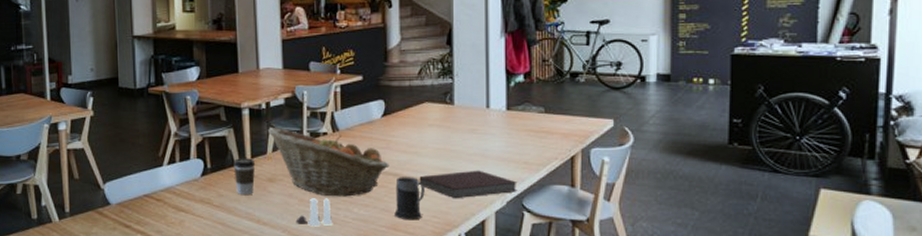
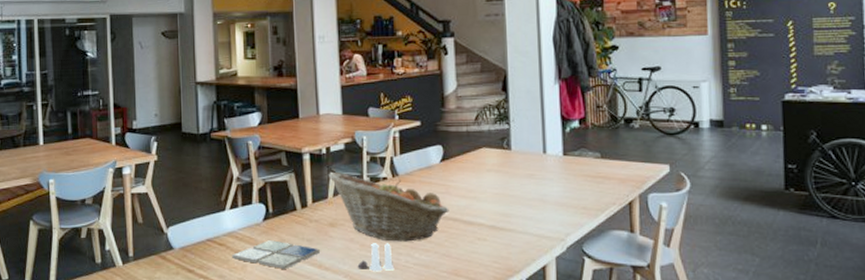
drink coaster: none [170,196,258,224] -> present [232,240,320,269]
coffee cup: present [233,158,256,196] -> none [295,203,317,240]
mug: present [394,177,425,220] -> none [455,222,485,266]
notebook: present [419,170,518,199] -> none [479,215,577,244]

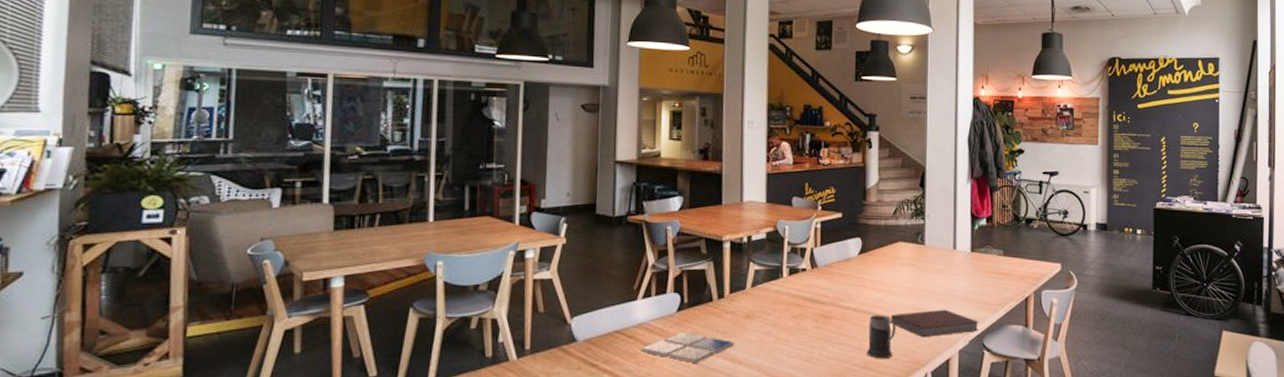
fruit basket: present [328,173,449,242] -> none [747,262,864,335]
salt and pepper shaker set: present [357,243,395,272] -> none [771,336,808,366]
mug: none [455,222,485,266] -> present [867,315,896,359]
notebook: none [479,215,577,244] -> present [891,309,979,338]

